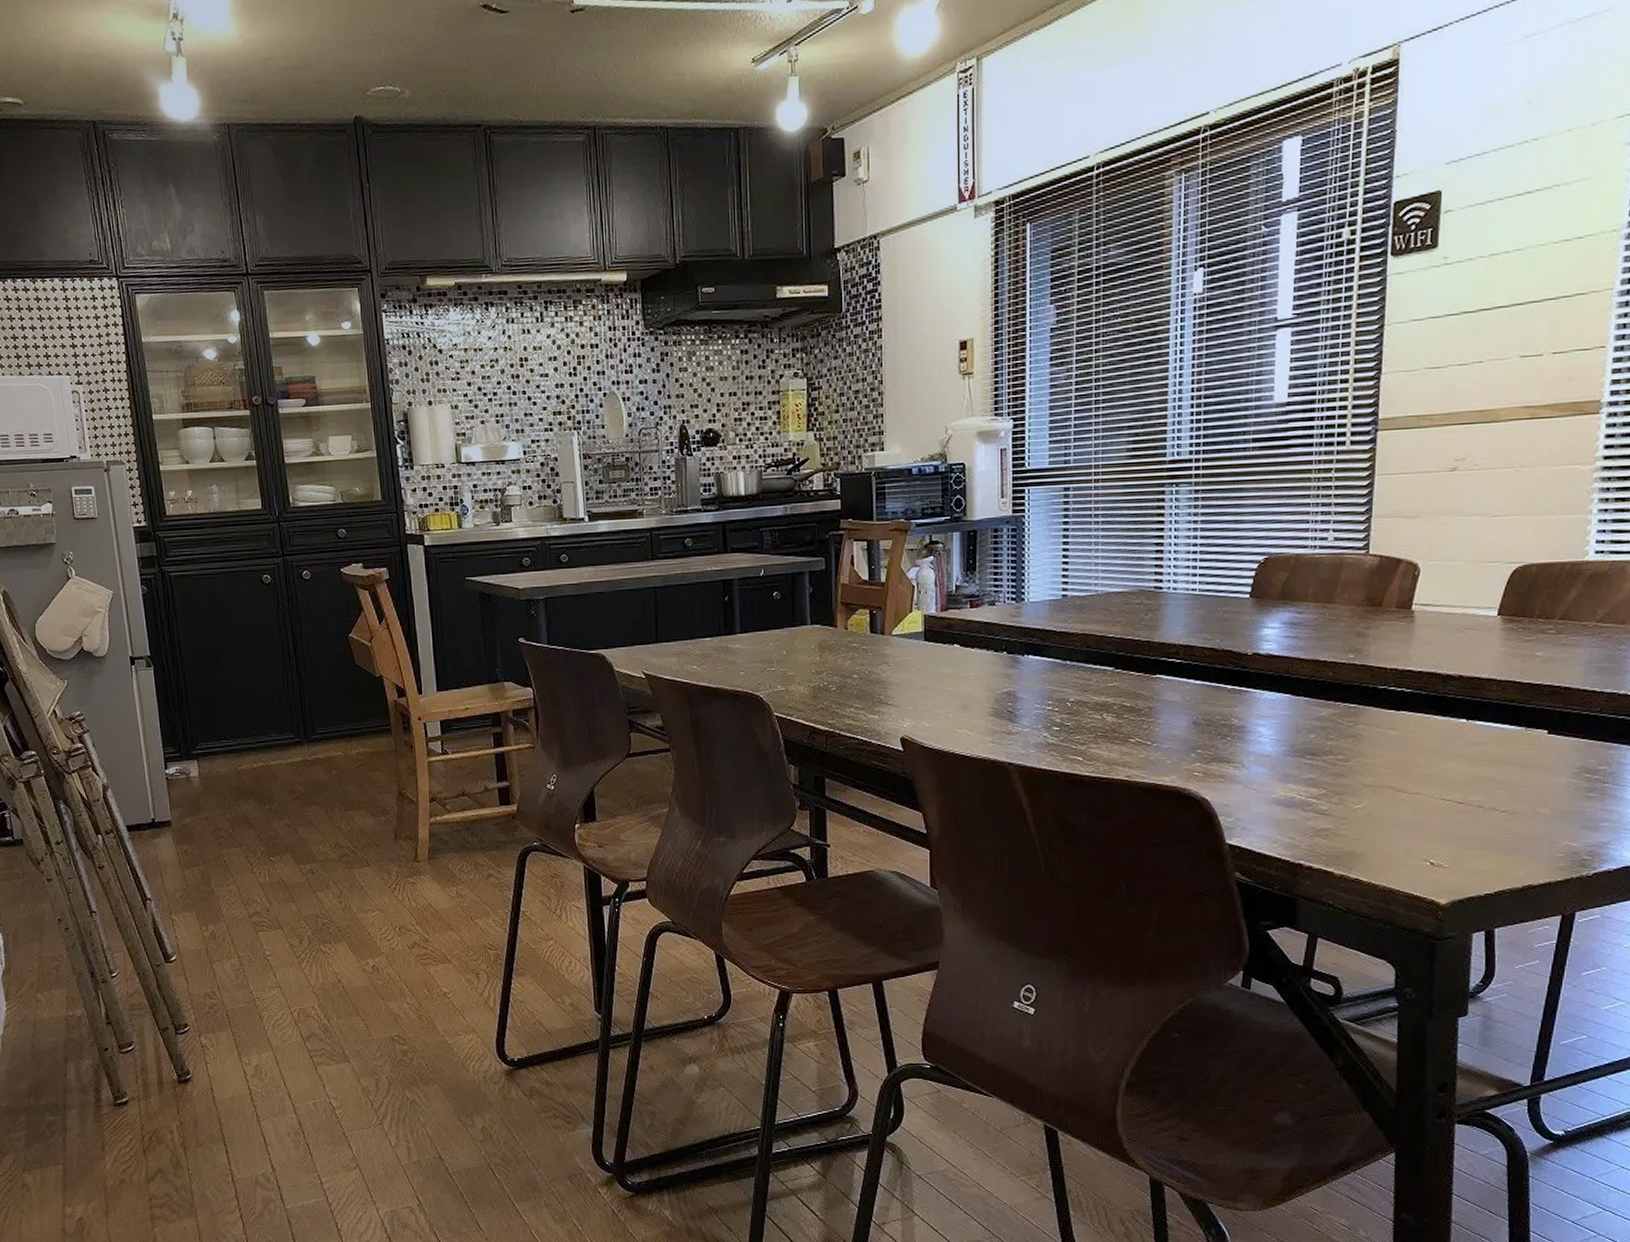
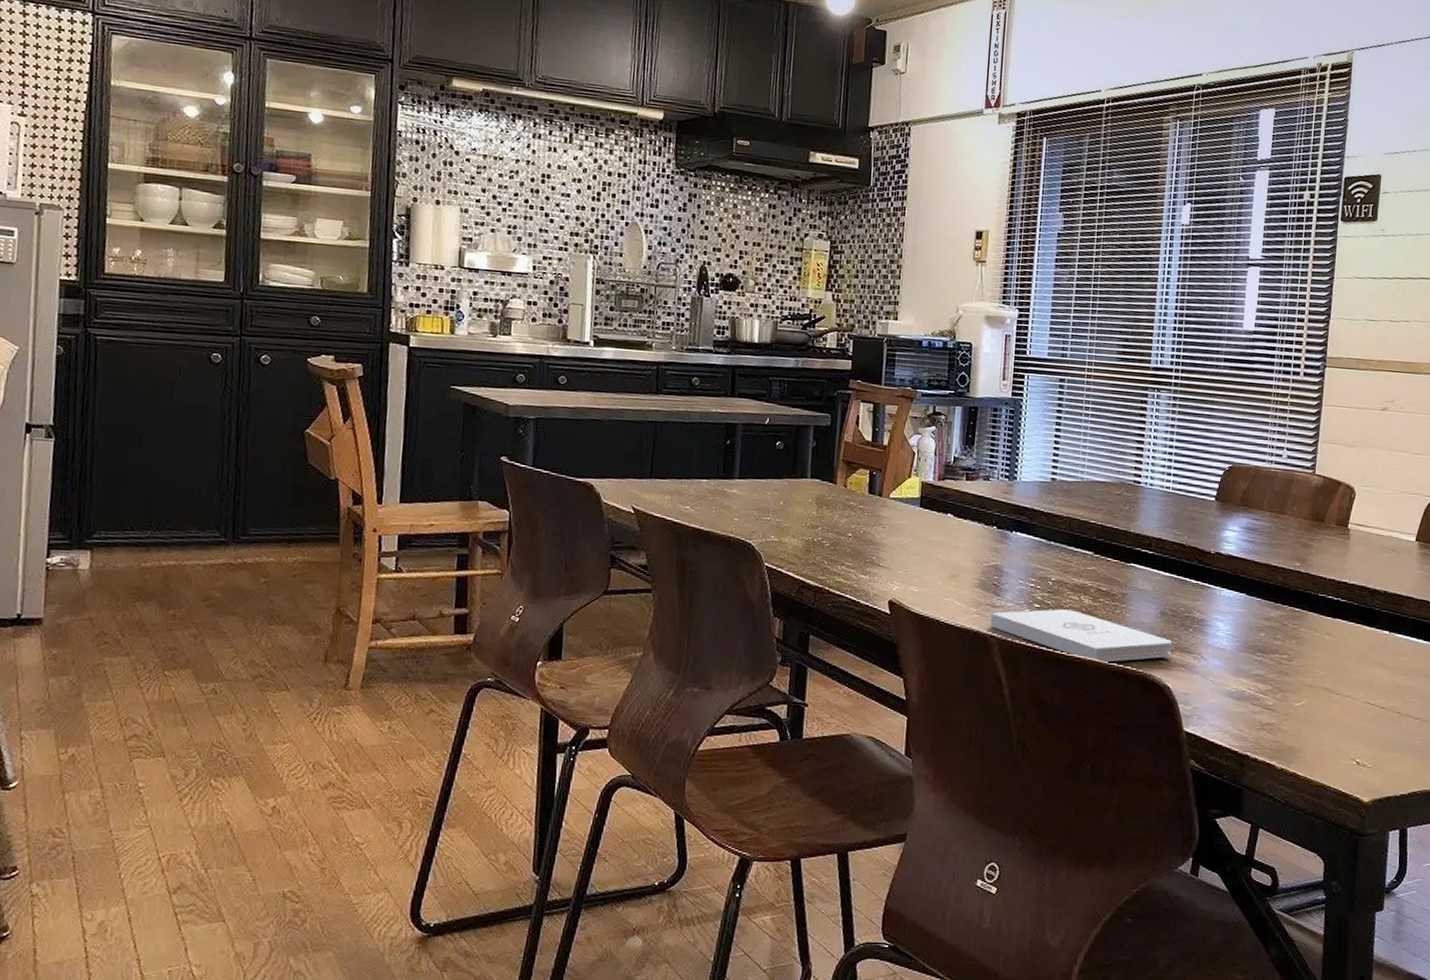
notepad: none [1007,729,1208,781] -> present [989,609,1172,663]

